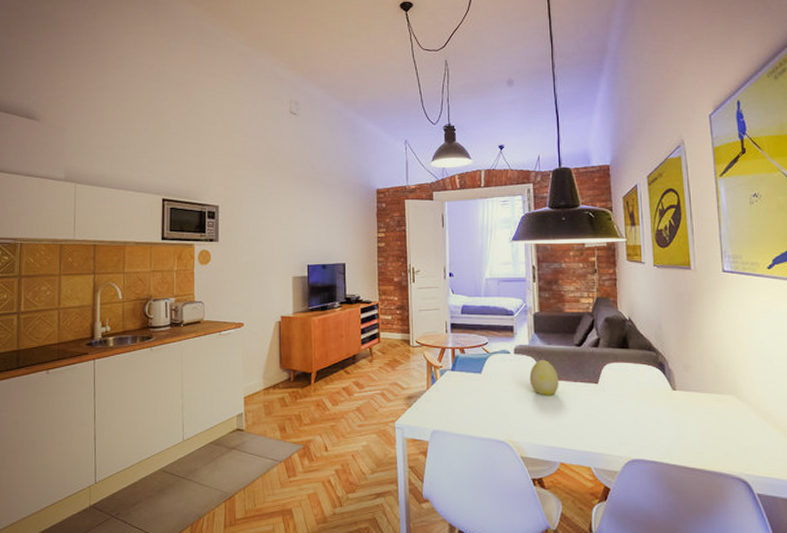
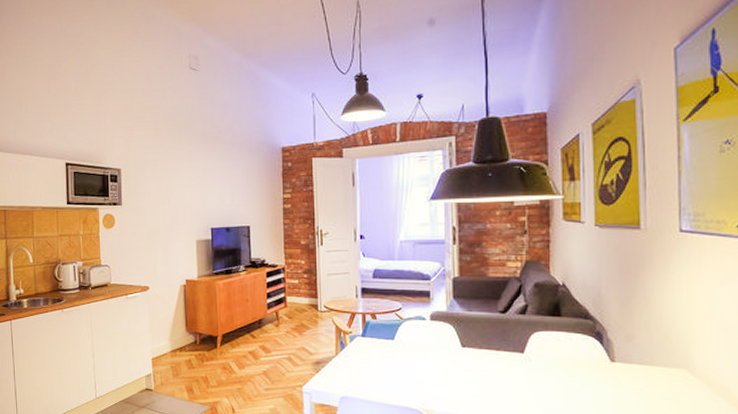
decorative egg: present [529,359,559,395] -> none [447,326,480,364]

